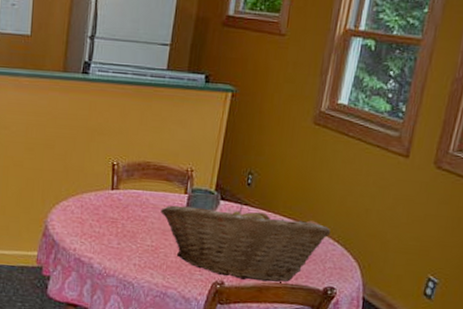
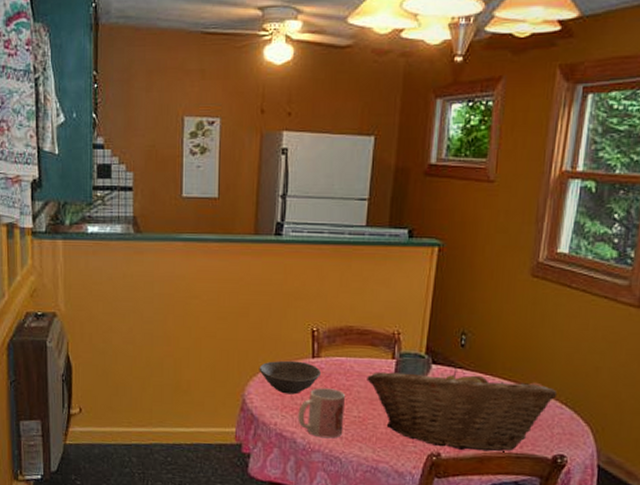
bowl: none [61,191,119,223] -> present [259,360,321,395]
mug: none [95,217,140,265] -> present [298,388,345,439]

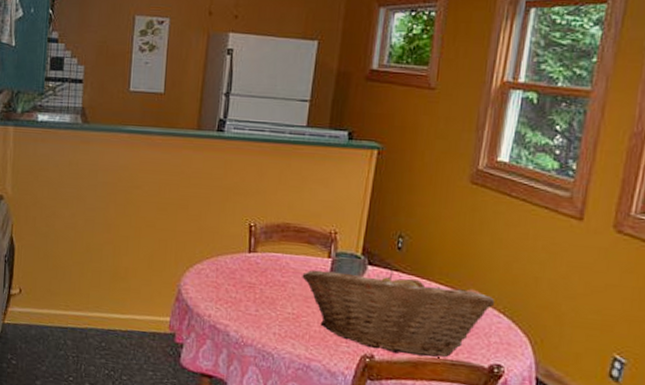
bowl: present [259,360,321,395] -> none [195,253,256,288]
mug: present [298,388,345,439] -> none [232,282,280,334]

